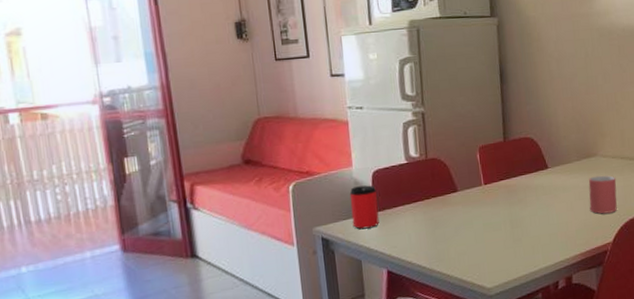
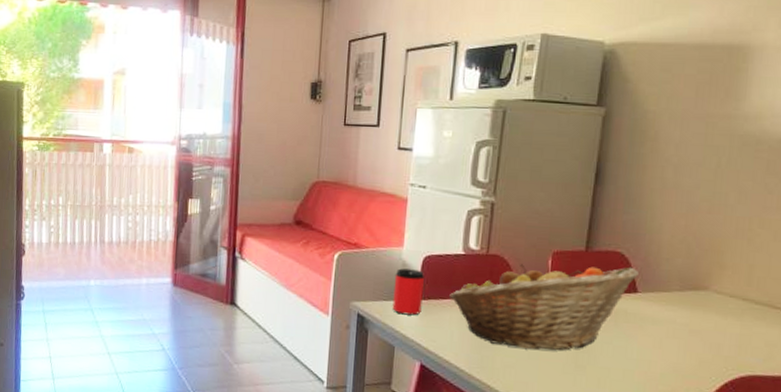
fruit basket: none [401,148,547,237] -> present [449,264,640,350]
mug: present [588,175,617,214] -> none [685,313,731,364]

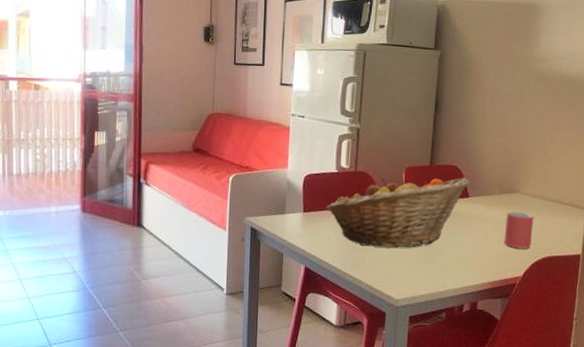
can: present [392,268,424,316] -> none [280,186,306,226]
mug: none [685,313,731,364] -> present [504,211,534,249]

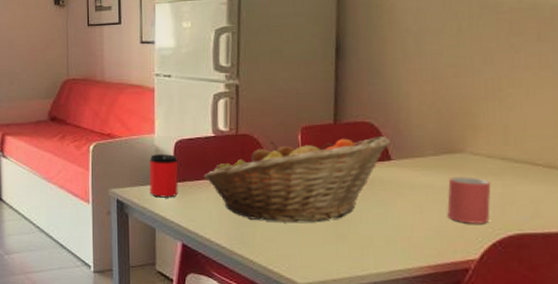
can: none [280,186,306,226] -> present [149,154,178,198]

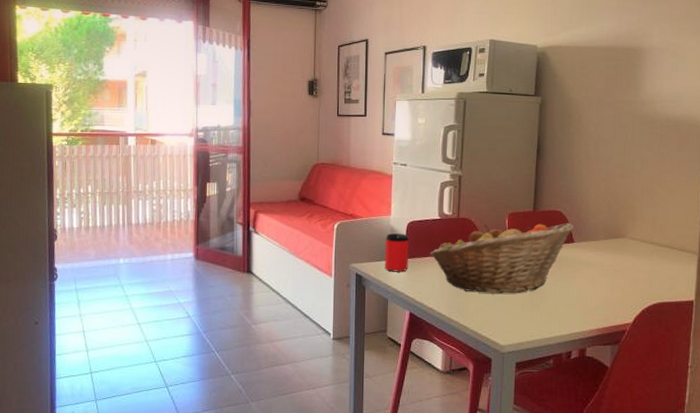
mug: present [447,176,491,224] -> none [612,256,643,295]

